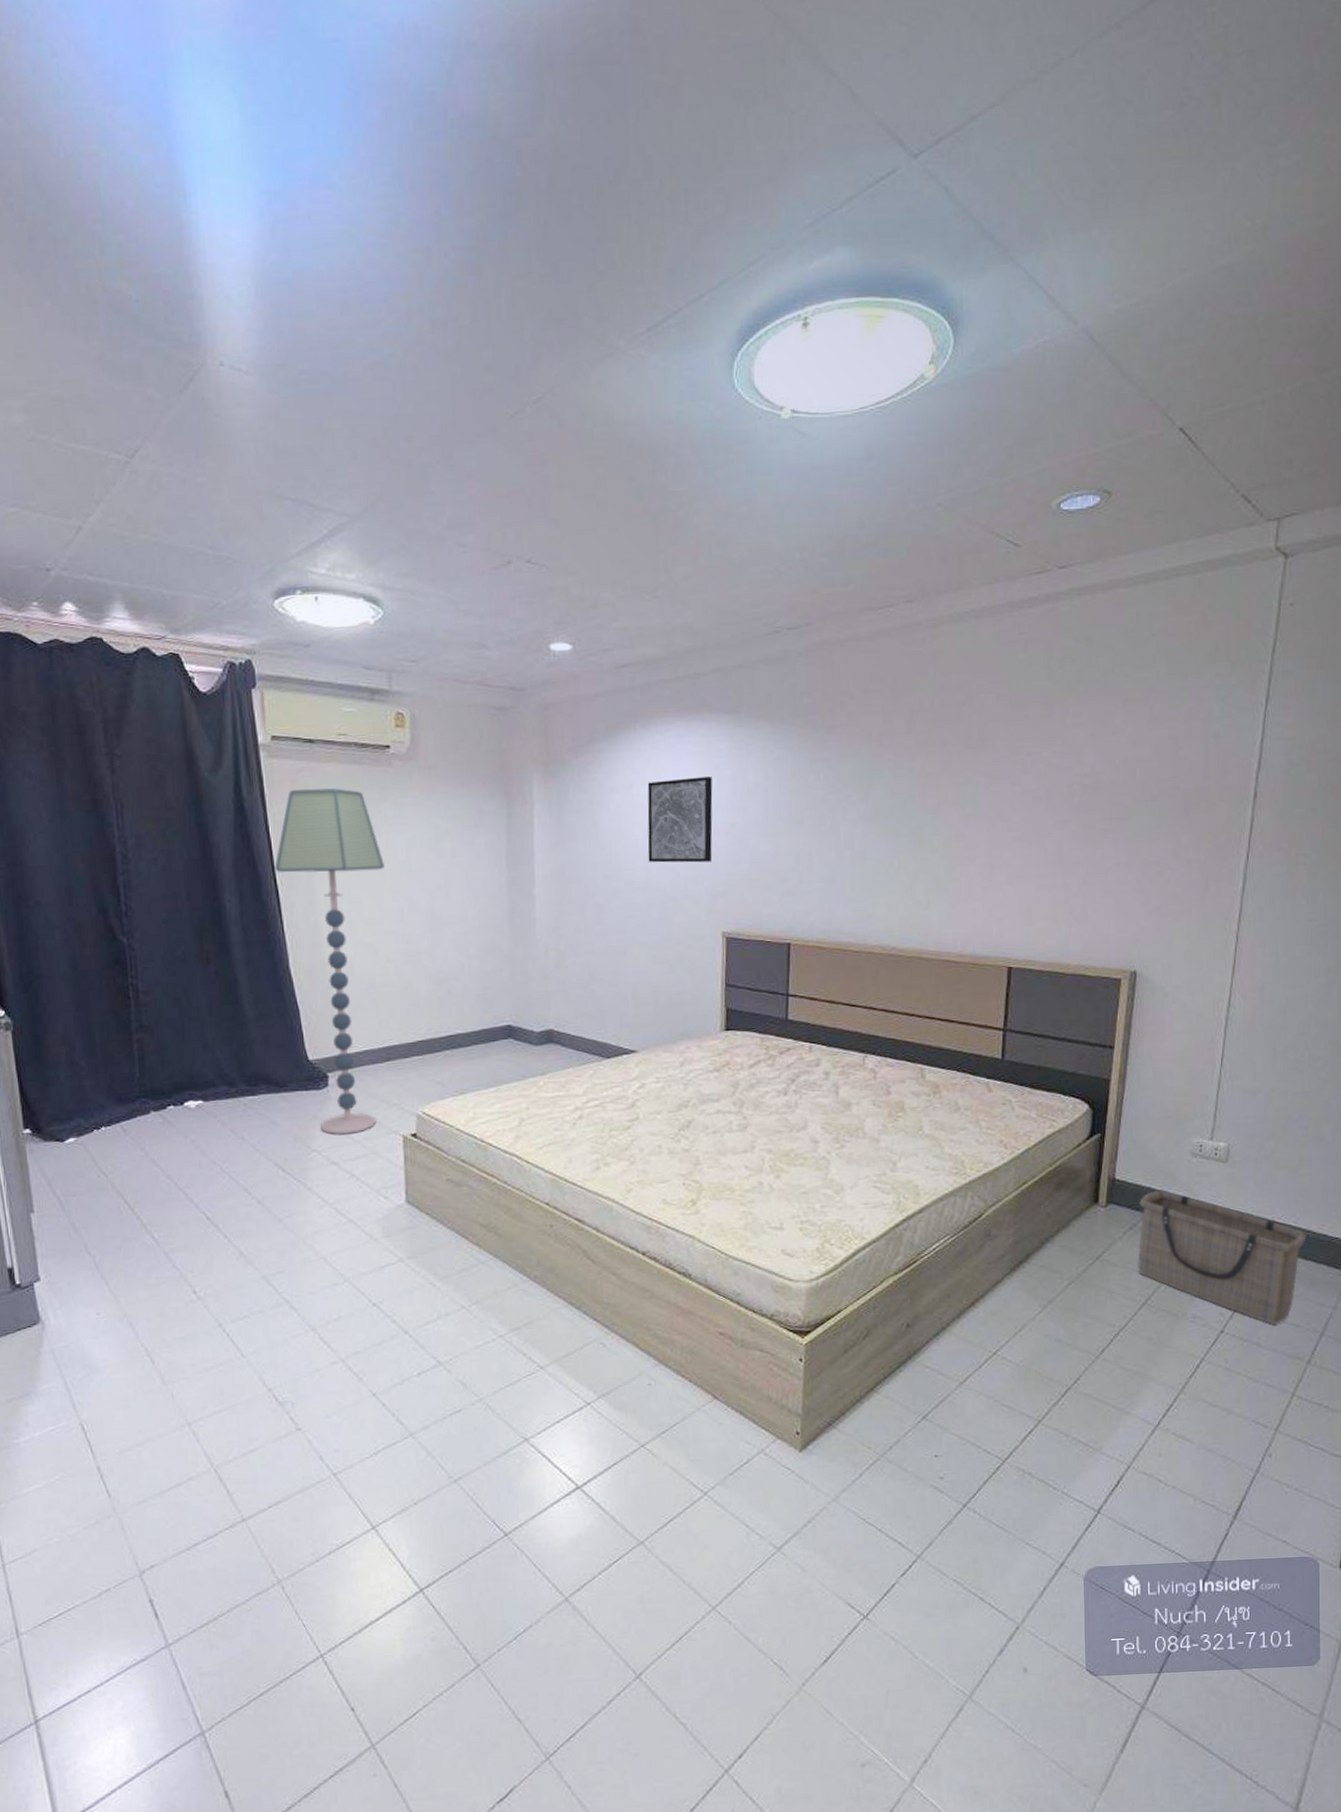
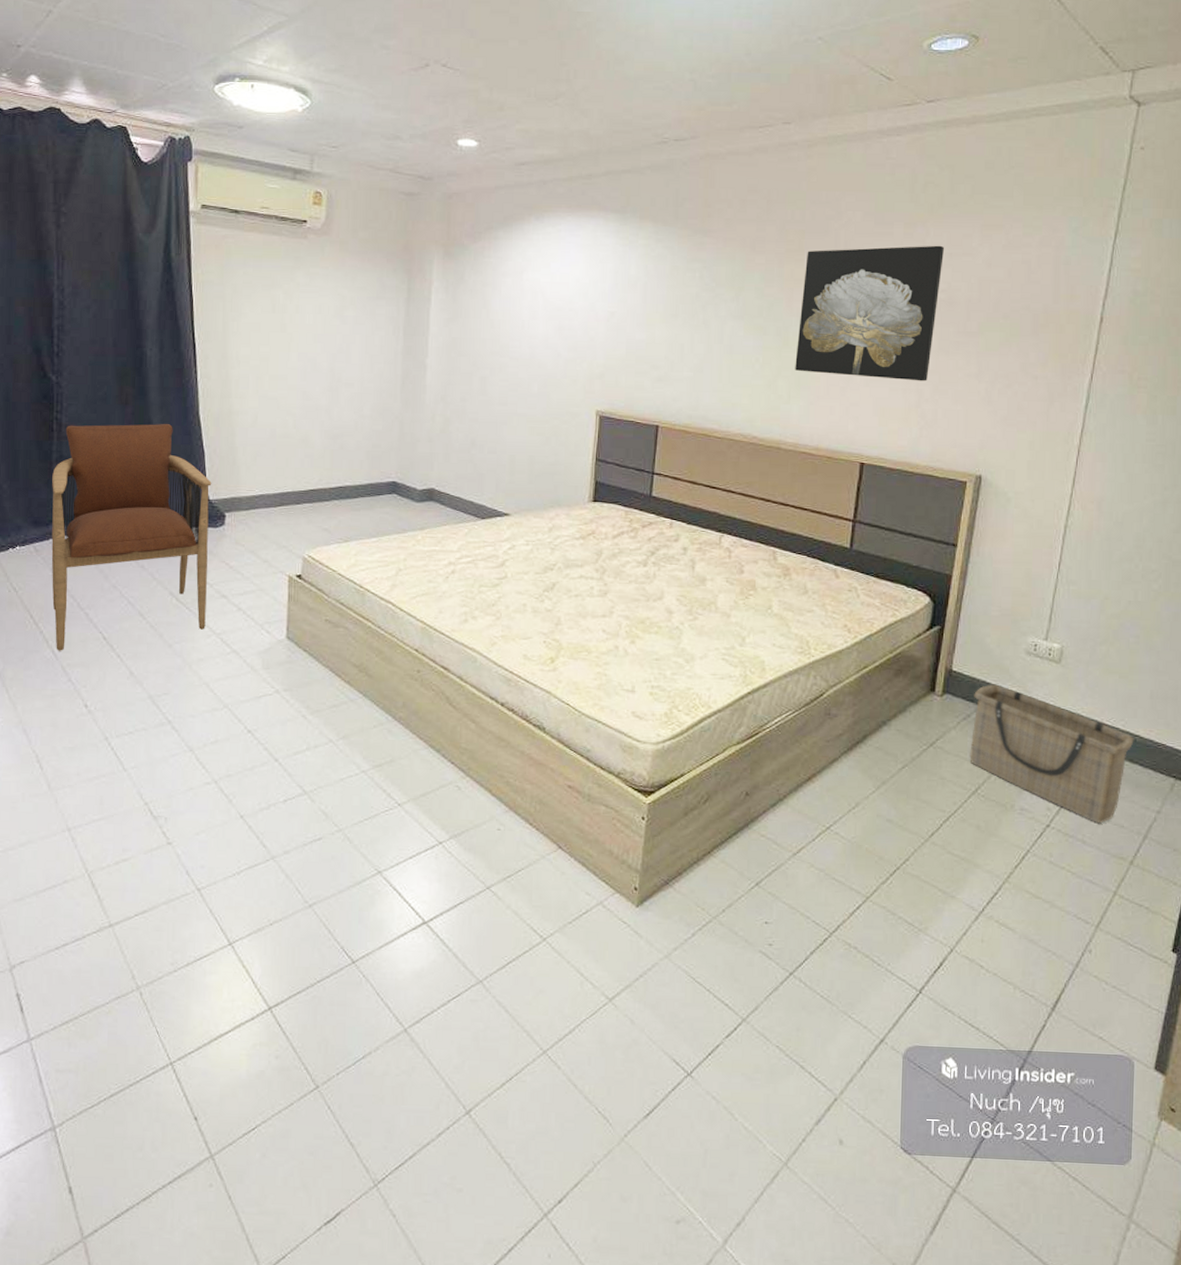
armchair: none [133,981,317,1236] -> present [51,424,212,651]
floor lamp: present [274,788,384,1134] -> none [194,253,293,570]
wall art: present [647,777,713,863] -> none [533,268,596,346]
wall art: none [932,725,1085,875] -> present [795,245,944,382]

